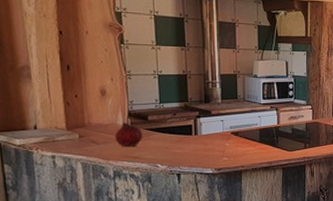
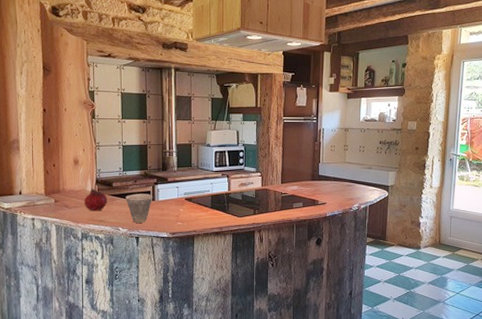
cup: none [163,128,194,160] -> present [125,194,152,224]

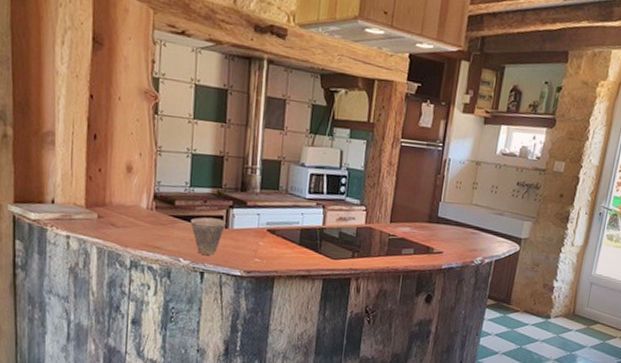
fruit: present [84,189,108,212] -> none [136,205,168,236]

